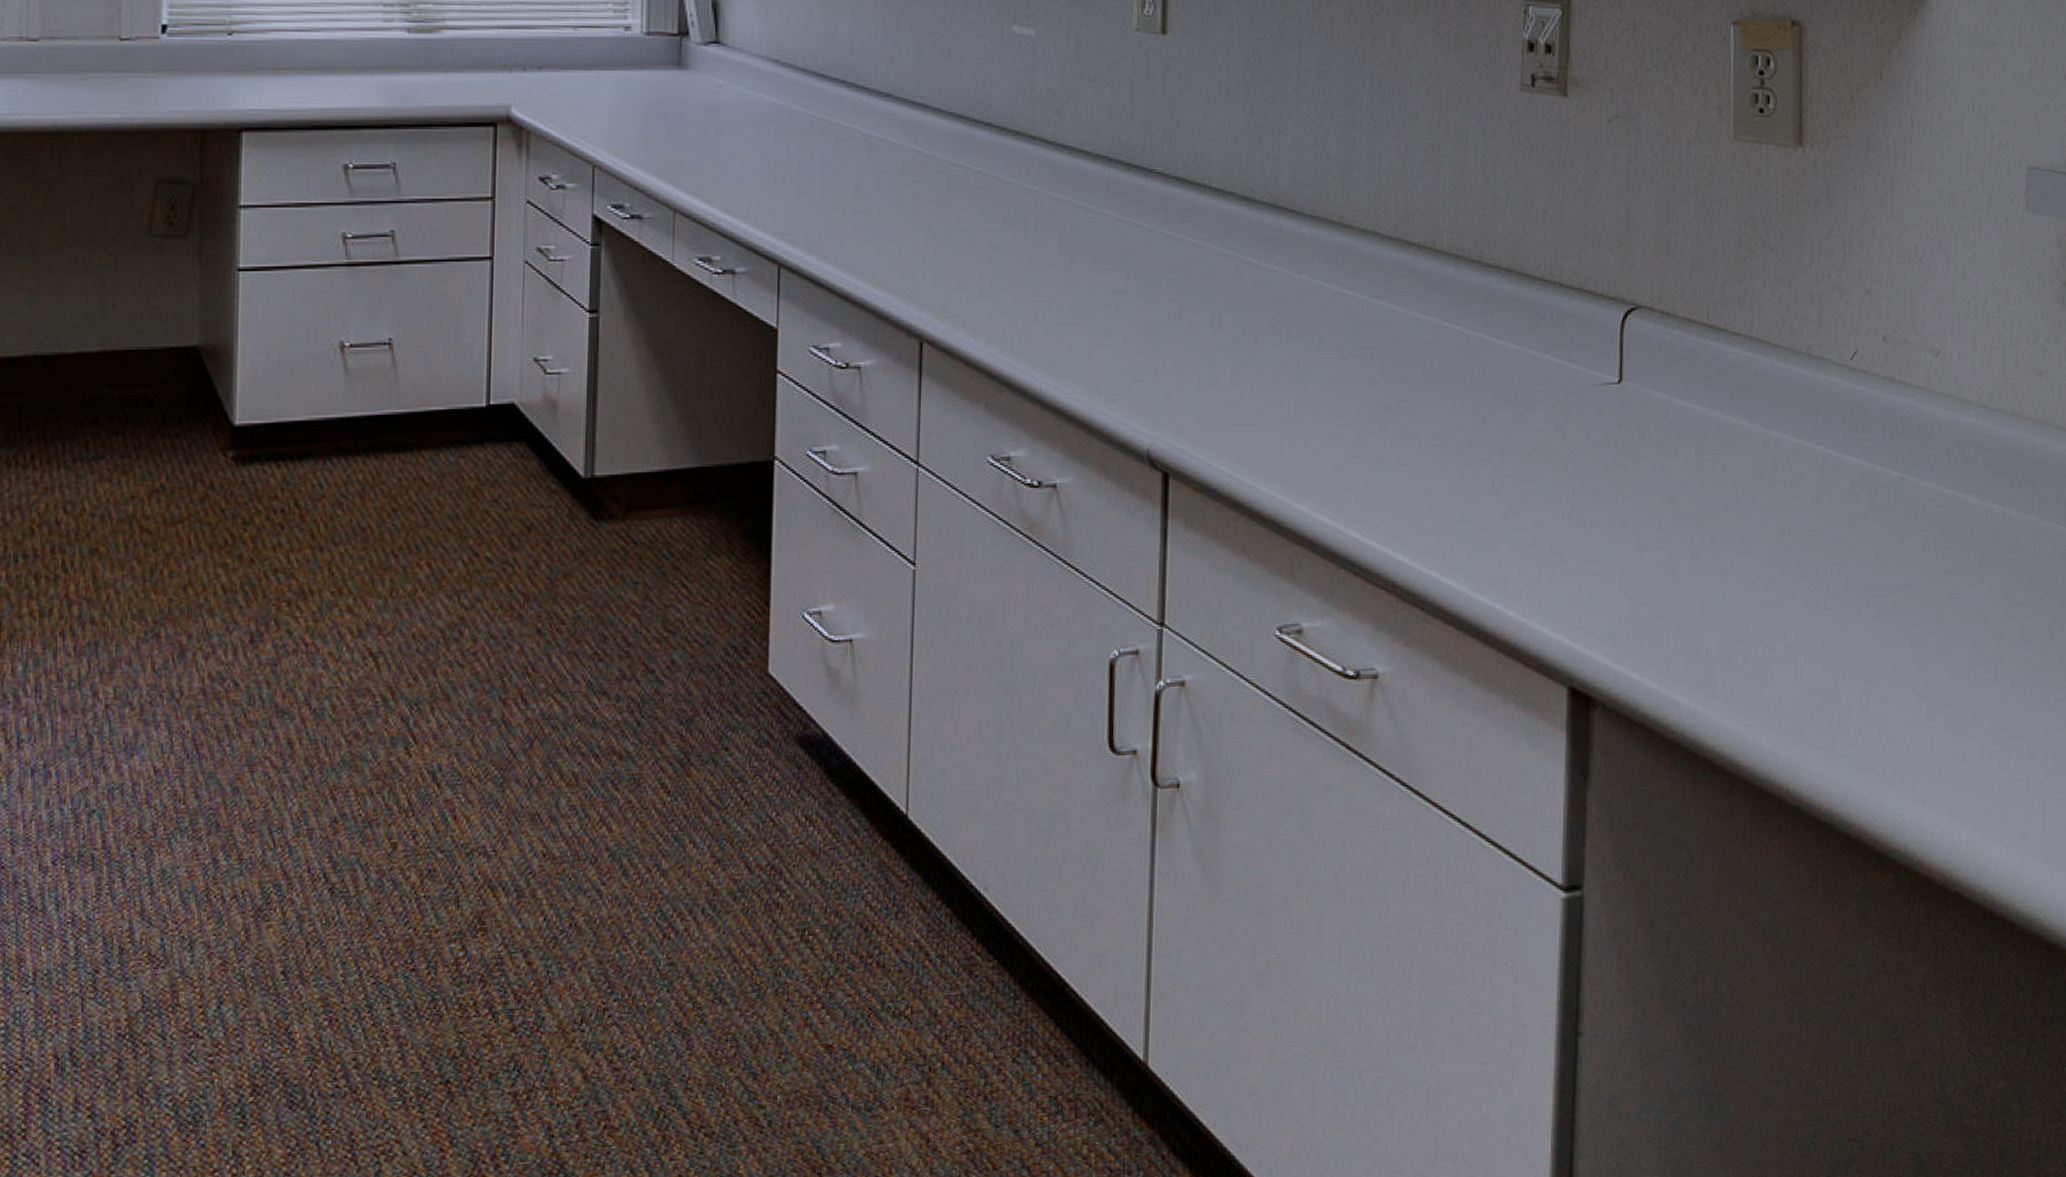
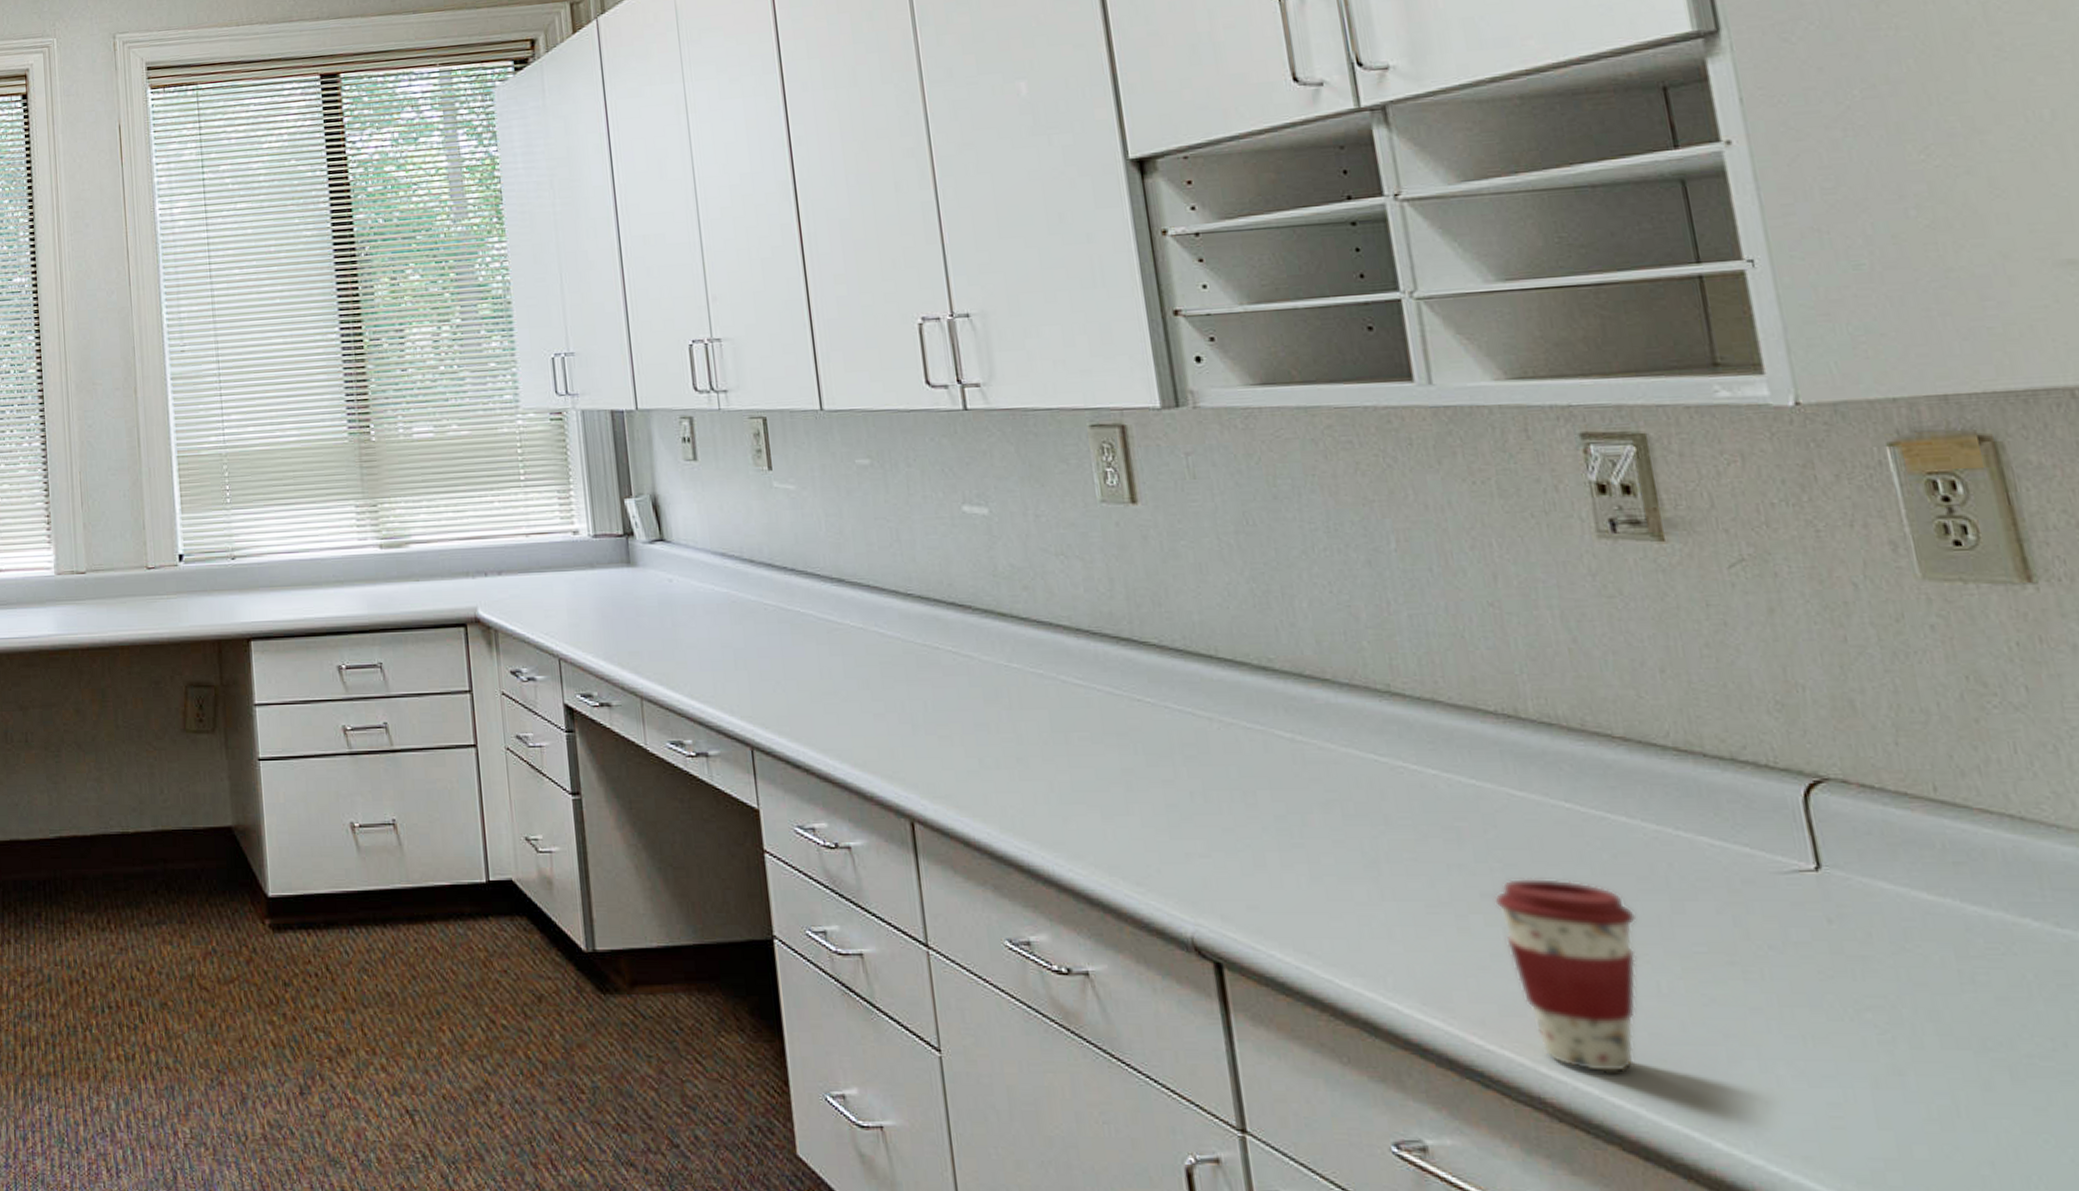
coffee cup: none [1389,391,1489,558] -> present [1494,878,1637,1073]

